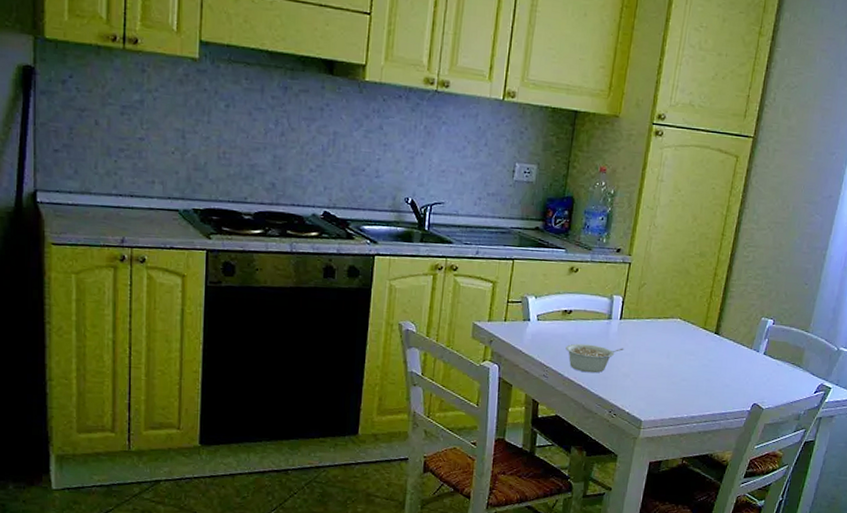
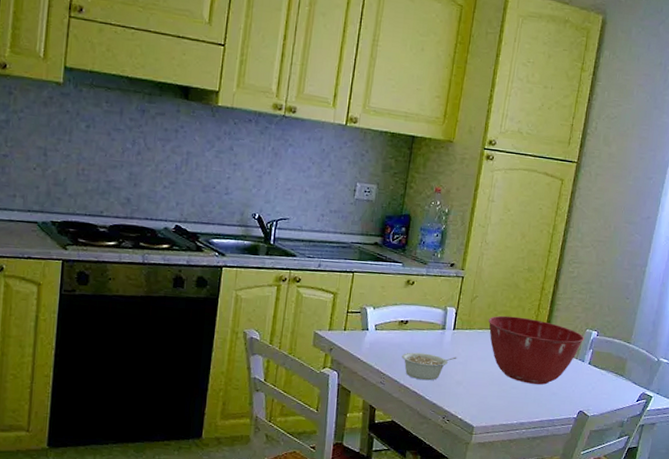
mixing bowl: none [657,303,760,376] -> present [488,315,584,385]

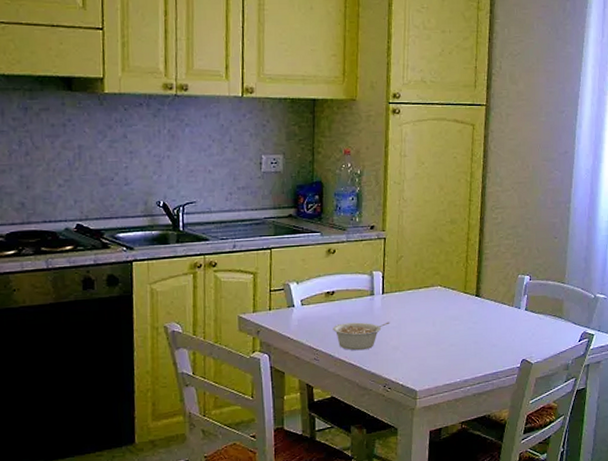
mixing bowl: present [488,315,584,385] -> none [416,271,517,339]

